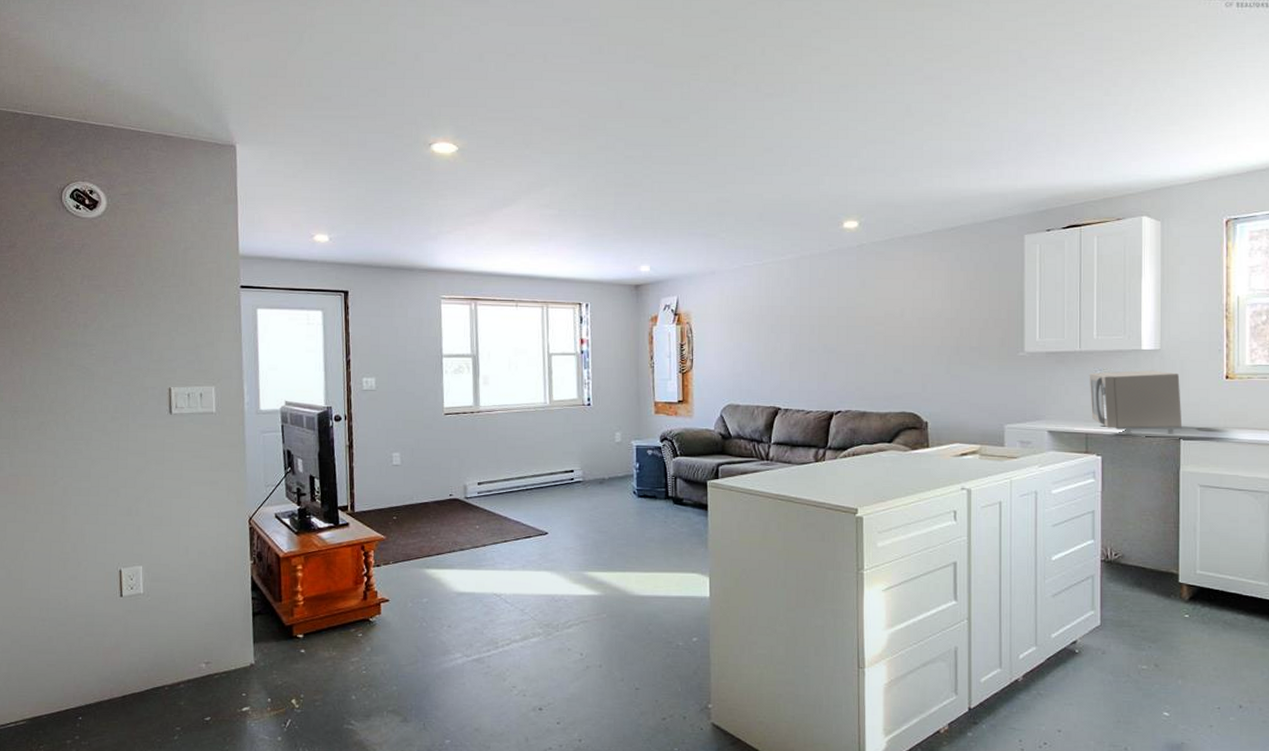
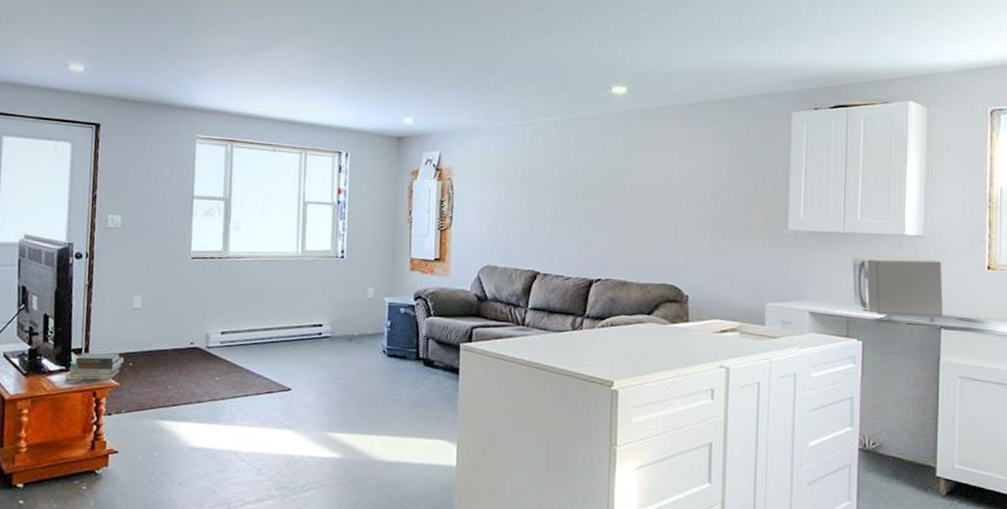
books: none [333,508,389,536] -> present [64,352,125,380]

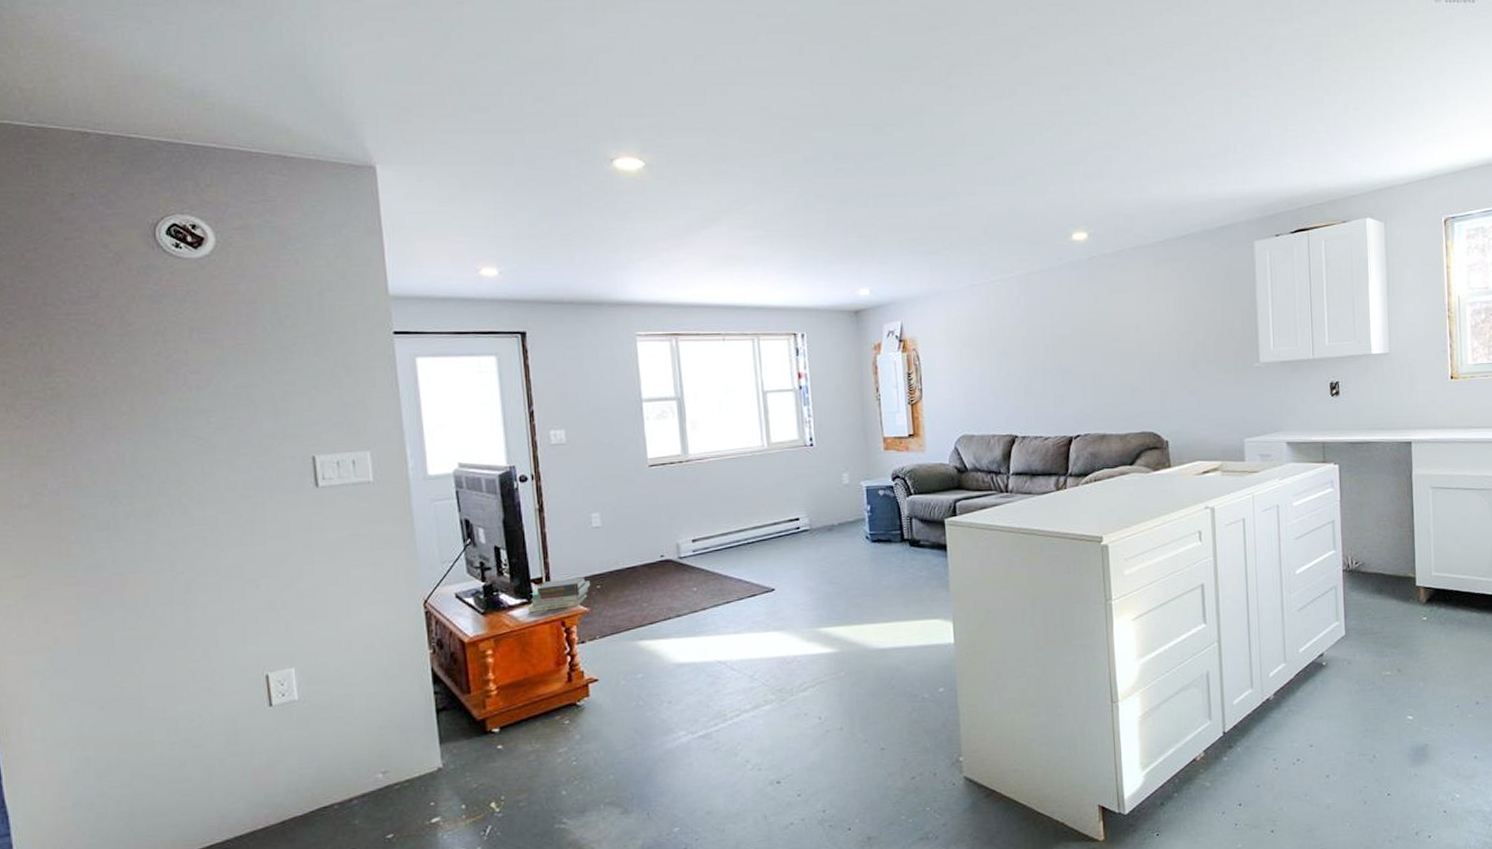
microwave: present [852,255,944,323] -> none [1323,374,1413,441]

